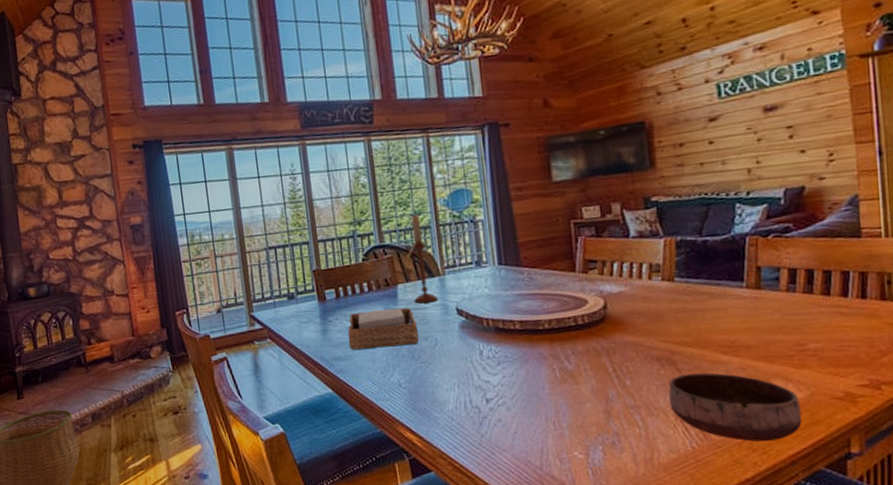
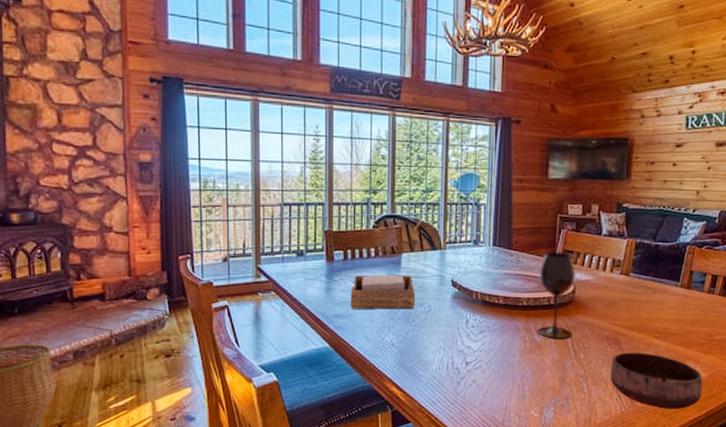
candlestick: present [411,213,438,304] -> none [415,189,437,273]
wineglass: none [558,263,612,365] -> present [538,252,576,339]

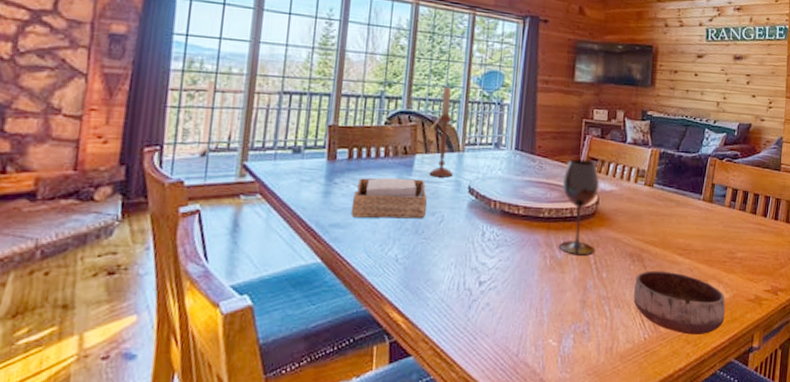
candlestick: none [415,189,437,273] -> present [429,85,454,178]

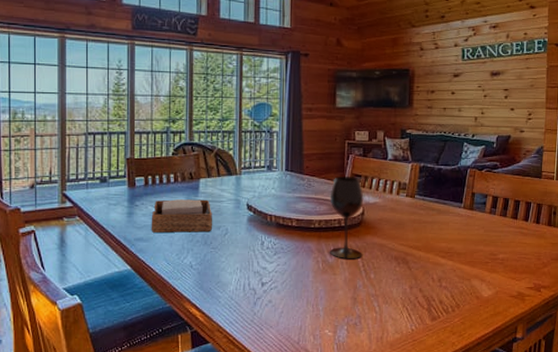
candlestick: present [429,85,454,178] -> none [212,118,233,197]
bowl: present [633,271,726,335] -> none [400,271,489,327]

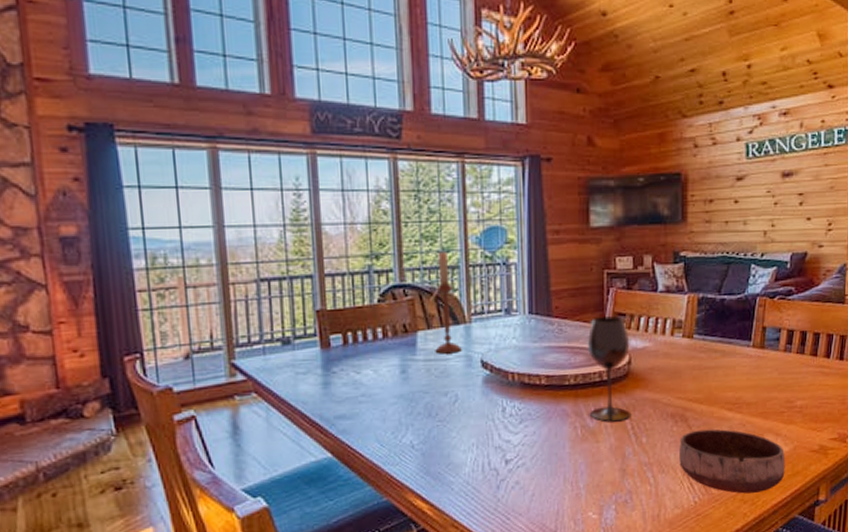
napkin holder: present [151,199,213,232] -> none [354,358,438,407]
candlestick: none [212,118,233,197] -> present [435,250,462,354]
bowl: none [400,271,489,327] -> present [679,429,786,494]

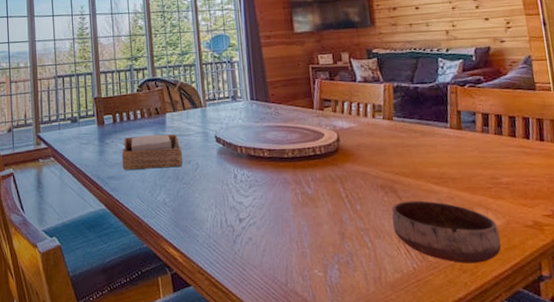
napkin holder: none [354,358,438,407] -> present [121,134,183,170]
candlestick: present [435,250,462,354] -> none [178,53,200,131]
wineglass: present [587,316,631,422] -> none [300,102,345,191]

